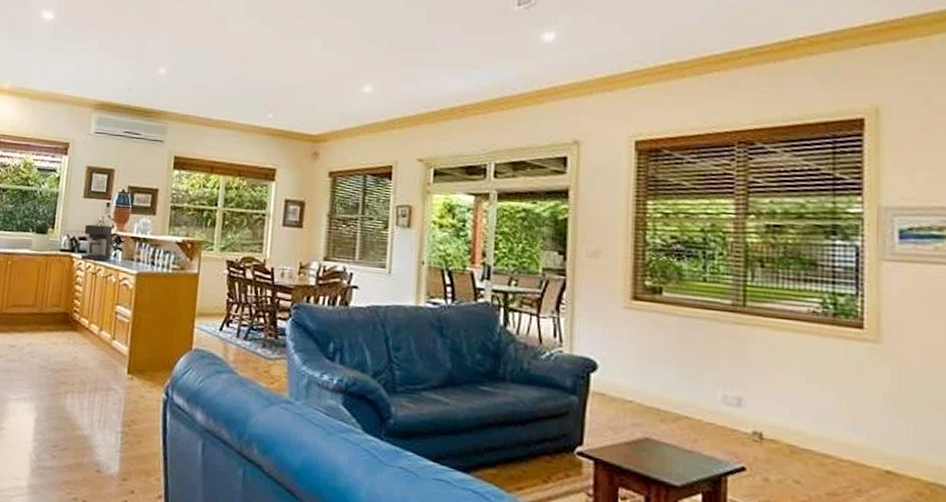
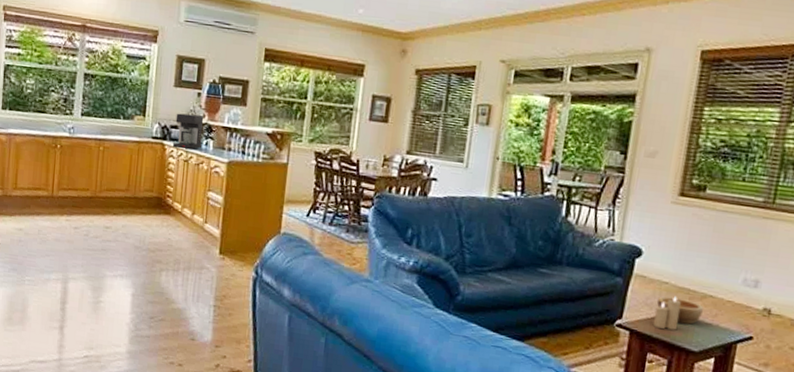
planter: present [28,220,51,253] -> none [120,108,143,140]
candle: none [620,418,651,459] -> present [653,297,681,330]
bowl: none [621,418,680,453] -> present [657,296,704,326]

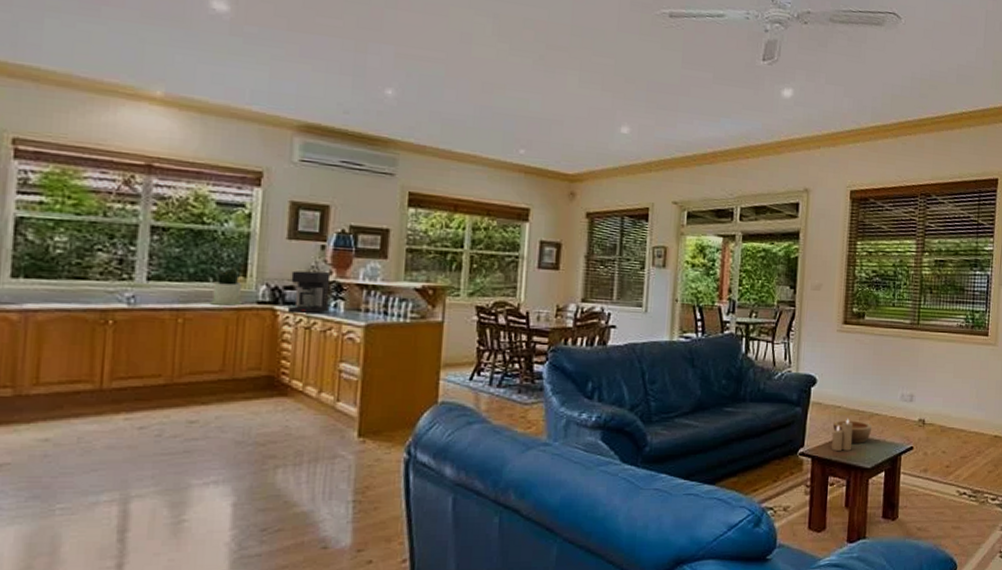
planter: none [120,108,143,140] -> present [209,267,243,307]

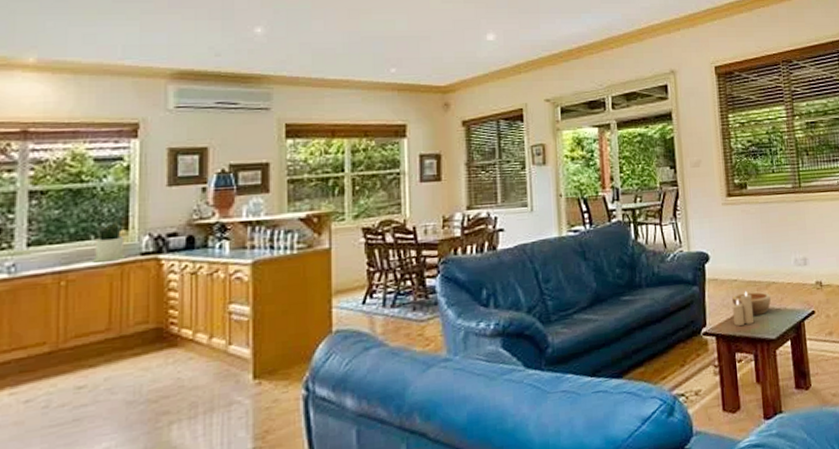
coffee maker: present [287,270,331,314] -> none [171,214,214,261]

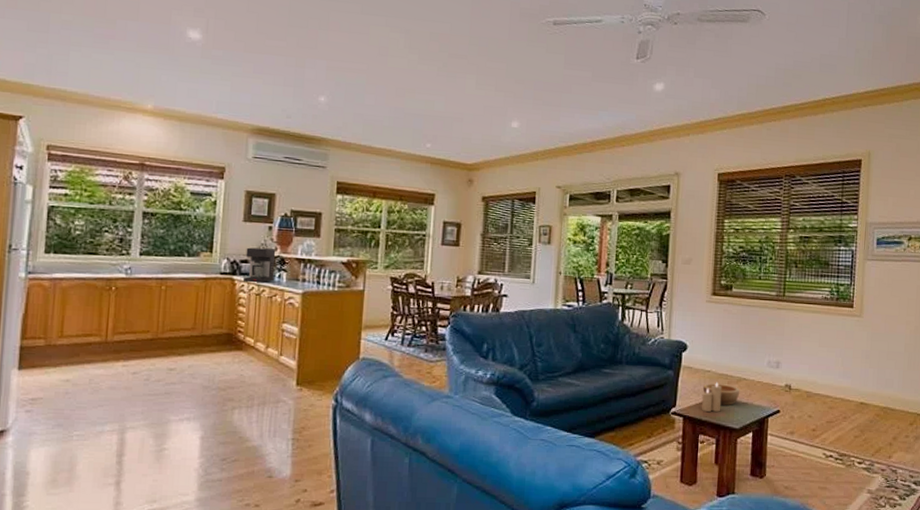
planter: present [91,221,127,264] -> none [184,244,210,277]
coffee maker: none [171,214,214,261] -> present [242,247,276,283]

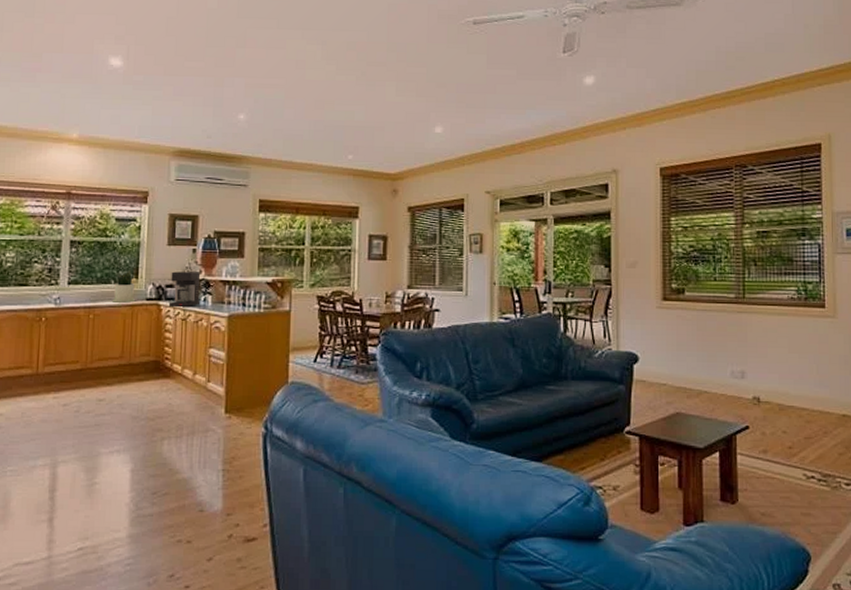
planter: none [184,244,210,277] -> present [111,270,136,304]
candle: present [701,383,722,412] -> none [658,397,680,430]
bowl: present [702,383,740,407] -> none [658,398,702,423]

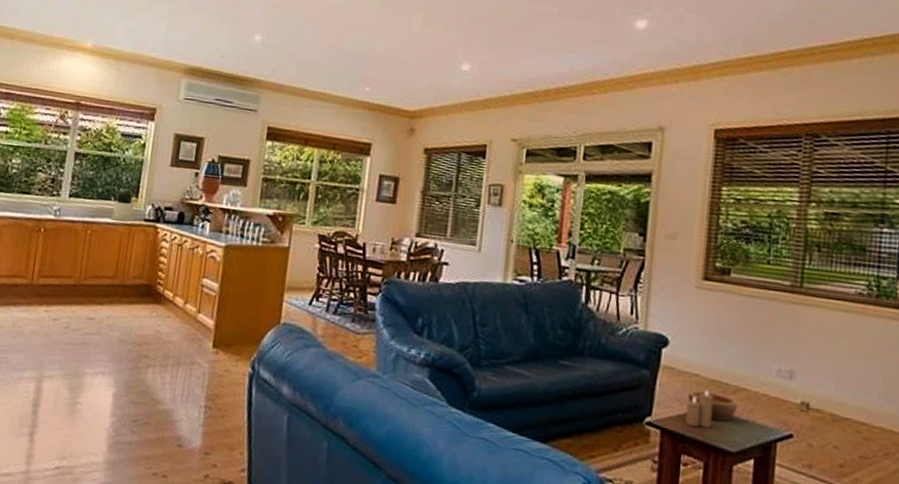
coffee maker: present [168,271,201,308] -> none [165,194,201,233]
candle: none [658,397,680,430] -> present [685,390,713,428]
bowl: none [658,398,702,423] -> present [687,390,739,423]

